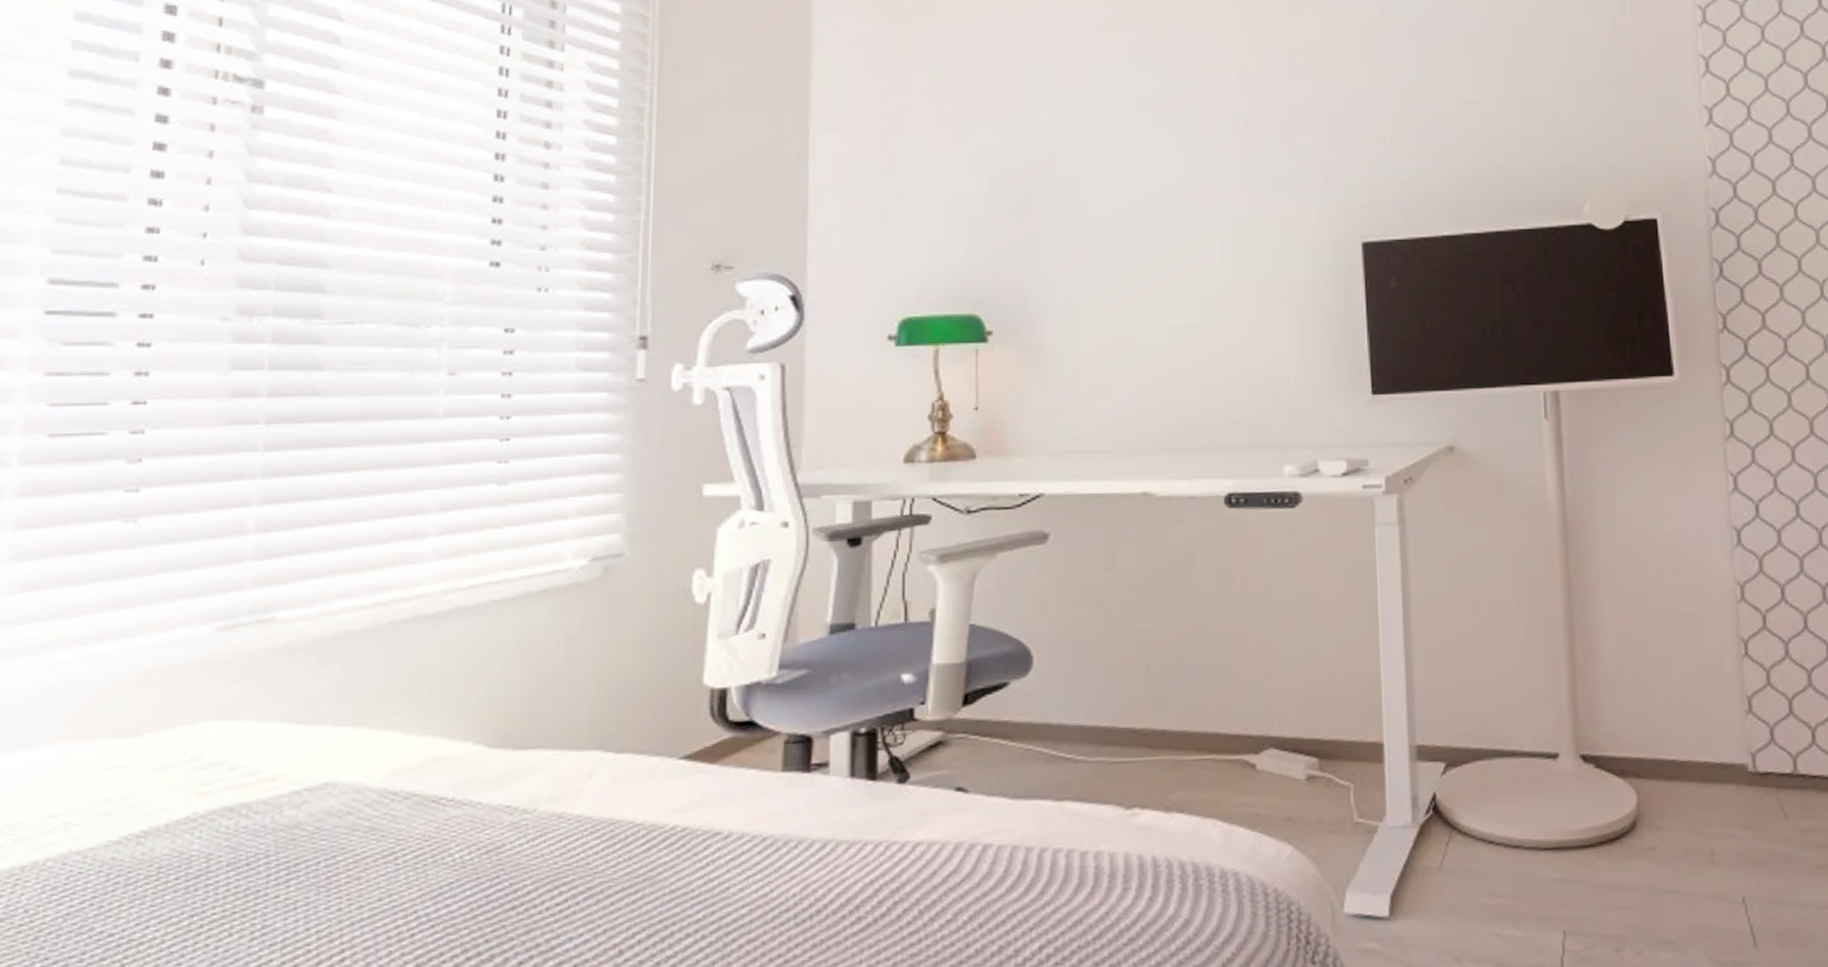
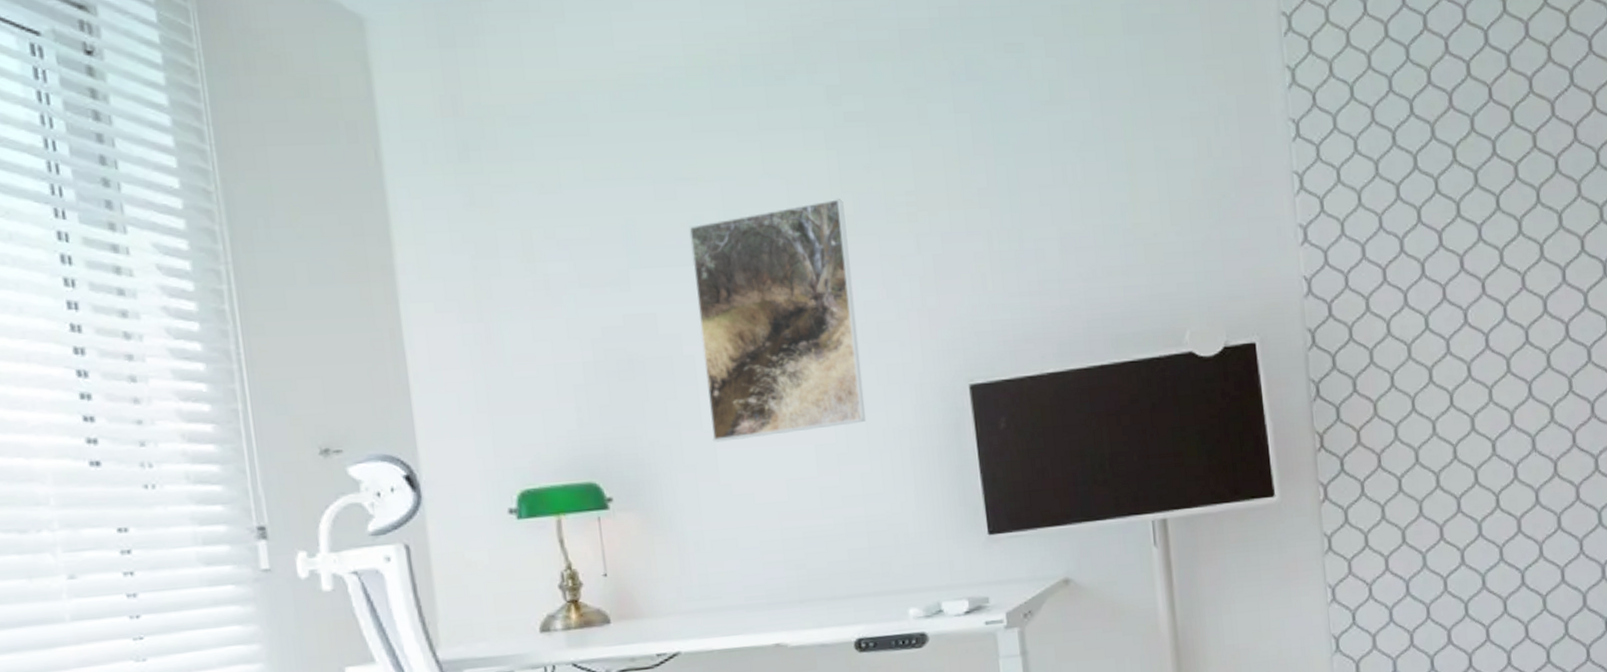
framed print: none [1096,55,1254,283] -> present [689,198,865,442]

